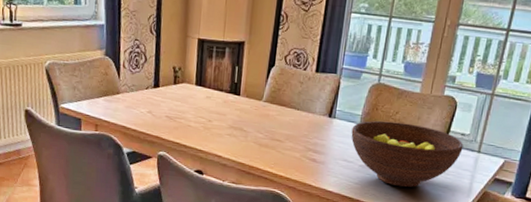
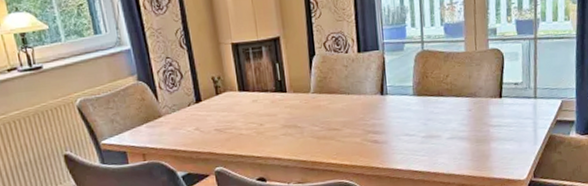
fruit bowl: present [351,121,464,188] -> none [406,83,520,150]

